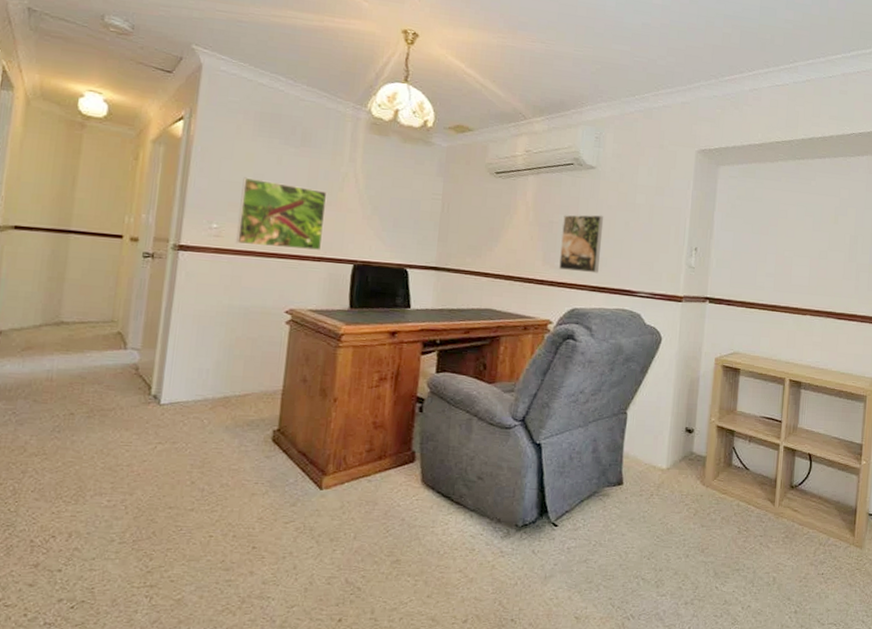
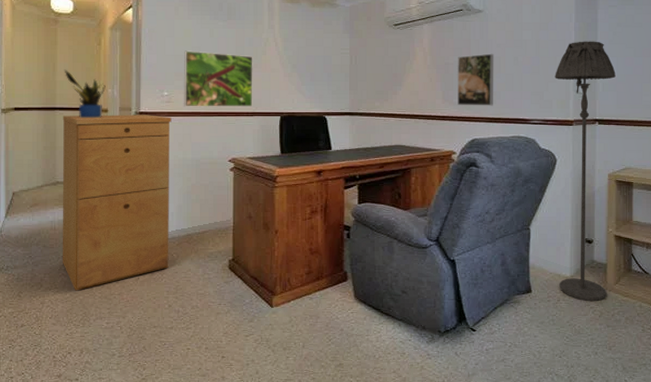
filing cabinet: none [56,241,219,459] -> present [62,115,172,291]
potted plant: none [86,185,139,248] -> present [64,69,106,118]
floor lamp: none [653,211,731,498] -> present [555,41,616,302]

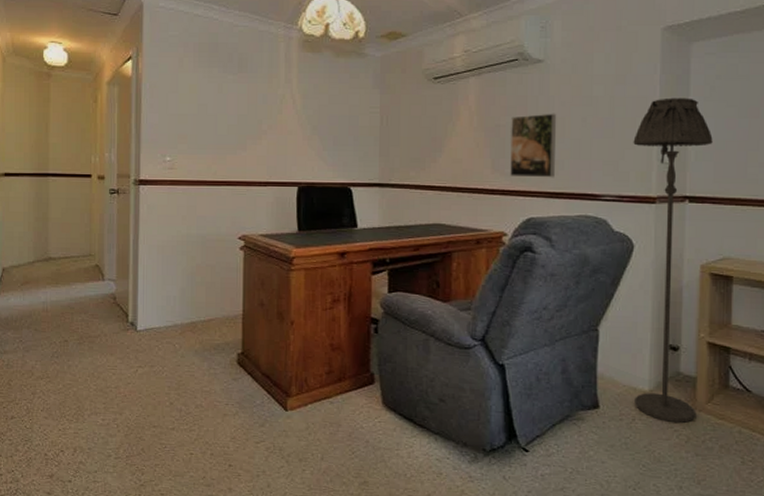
filing cabinet: present [62,115,172,291] -> none [54,182,175,382]
potted plant: present [64,69,106,118] -> none [57,130,102,186]
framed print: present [184,50,253,107] -> none [188,109,267,176]

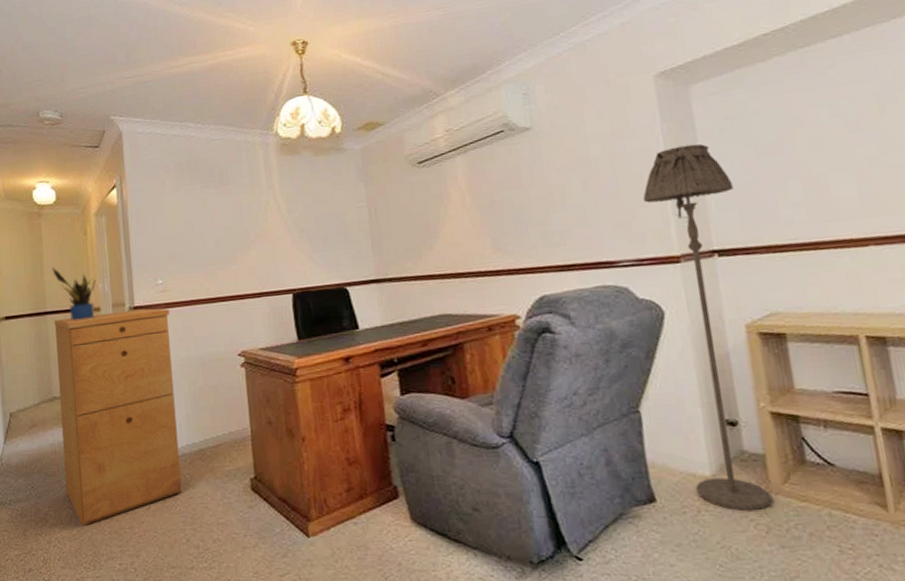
filing cabinet: none [54,182,175,382] -> present [54,308,182,526]
potted plant: none [57,130,102,186] -> present [51,267,96,321]
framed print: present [510,113,557,178] -> none [505,180,563,254]

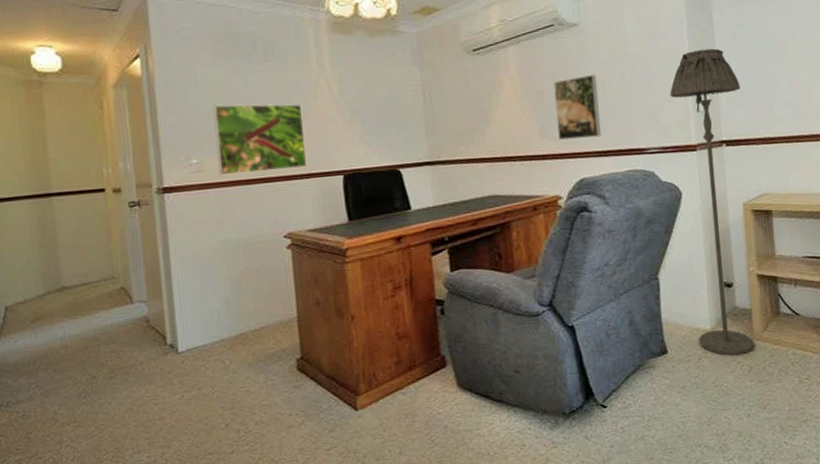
potted plant: present [51,267,96,321] -> none [57,143,115,203]
filing cabinet: present [54,308,182,526] -> none [62,189,221,422]
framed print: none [176,224,259,295] -> present [213,104,308,176]
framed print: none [505,180,563,254] -> present [553,74,601,140]

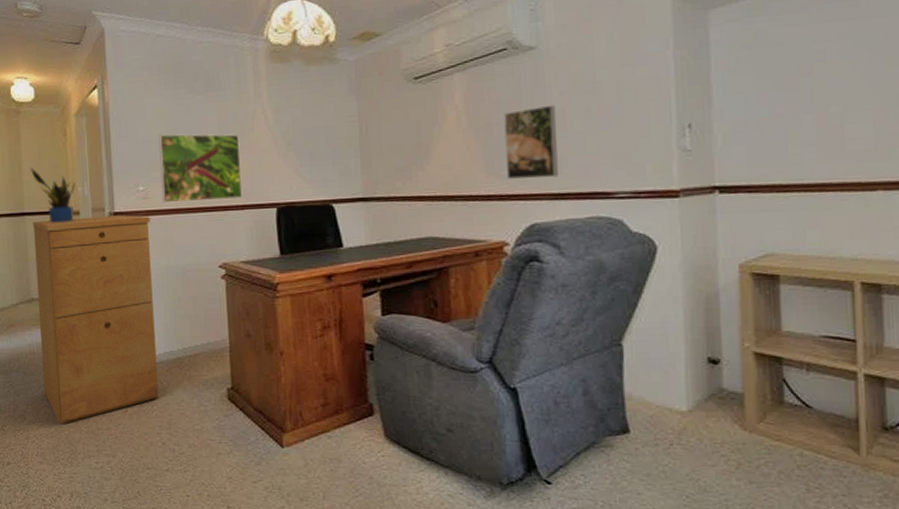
potted plant: none [57,143,115,203] -> present [30,167,75,223]
filing cabinet: none [62,189,221,422] -> present [32,215,159,425]
floor lamp: present [670,48,754,356] -> none [647,73,746,447]

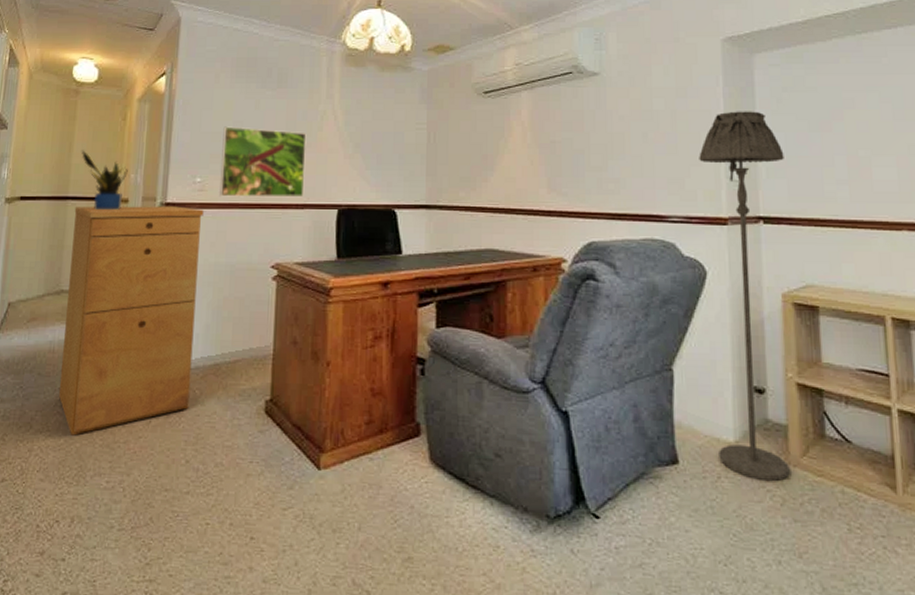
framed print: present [504,104,558,180] -> none [567,128,616,198]
floor lamp: none [647,73,746,447] -> present [699,111,790,482]

